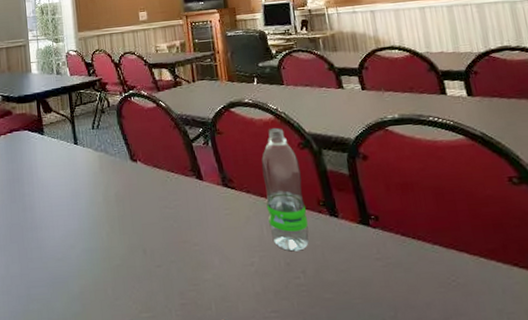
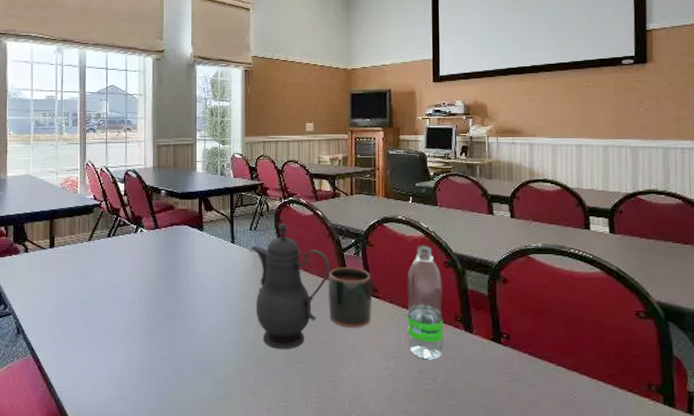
coffeepot: none [95,118,180,255] -> present [251,223,330,350]
mug: none [178,158,229,224] -> present [328,266,373,328]

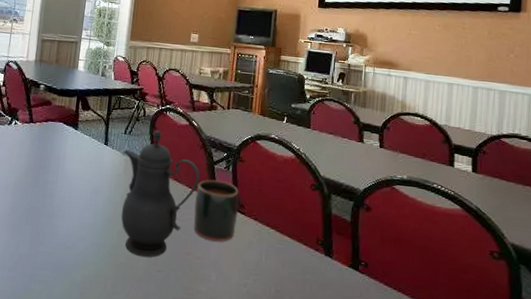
bottle: present [407,245,444,360] -> none [268,165,309,281]

